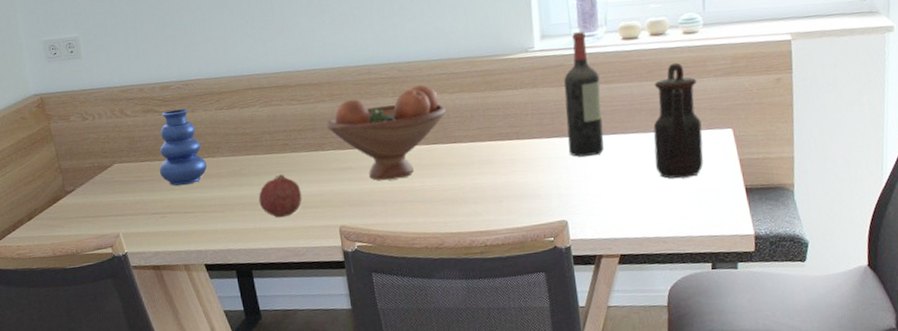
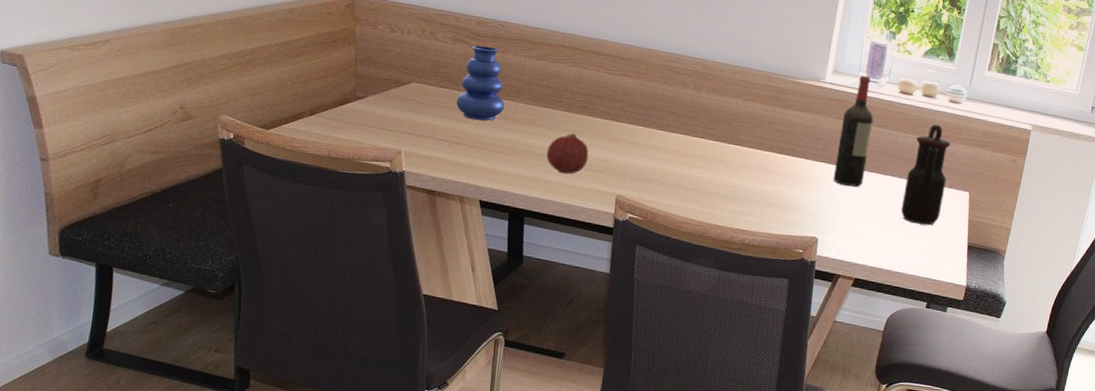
fruit bowl: present [325,84,447,181] -> none [626,81,738,166]

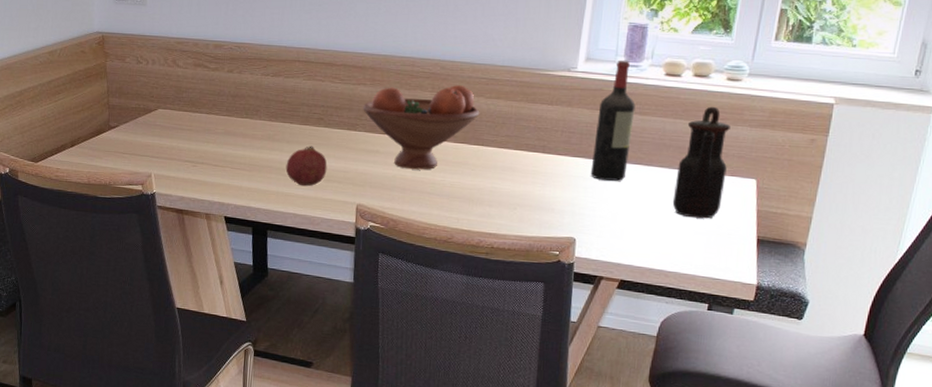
vase: present [456,45,504,121] -> none [198,68,244,141]
fruit bowl: none [626,81,738,166] -> present [362,84,480,170]

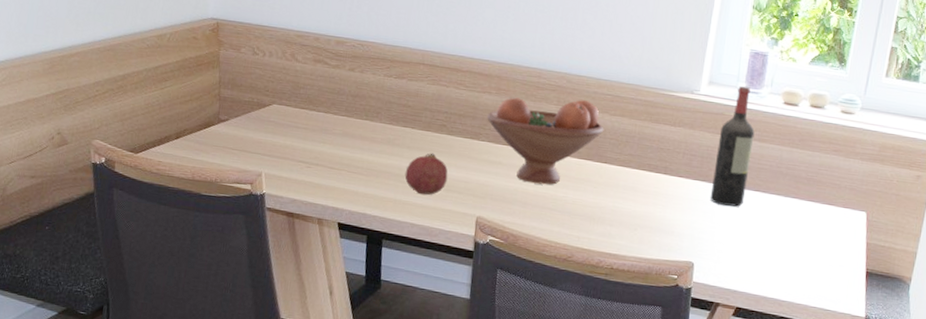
teapot: present [672,106,731,219] -> none [787,137,843,249]

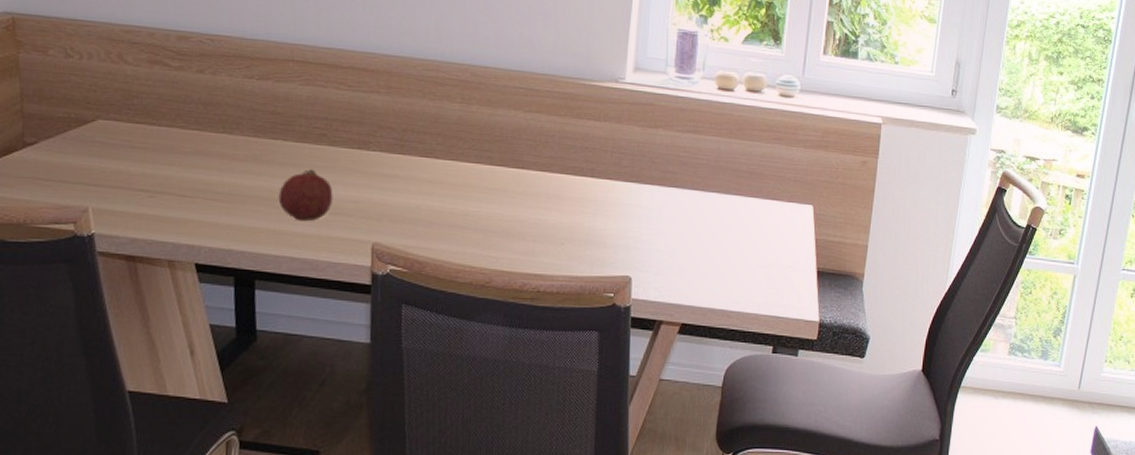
fruit bowl: present [486,97,604,185] -> none [376,95,519,199]
wine bottle: present [710,86,755,207] -> none [644,72,689,209]

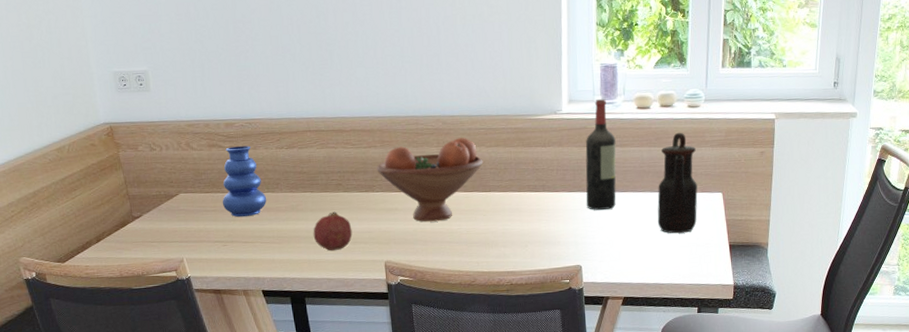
vase: none [156,67,220,162] -> present [222,146,266,218]
fruit bowl: none [376,95,519,199] -> present [376,137,484,222]
wine bottle: none [644,72,689,209] -> present [585,99,616,210]
teapot: none [731,124,785,250] -> present [657,132,698,234]

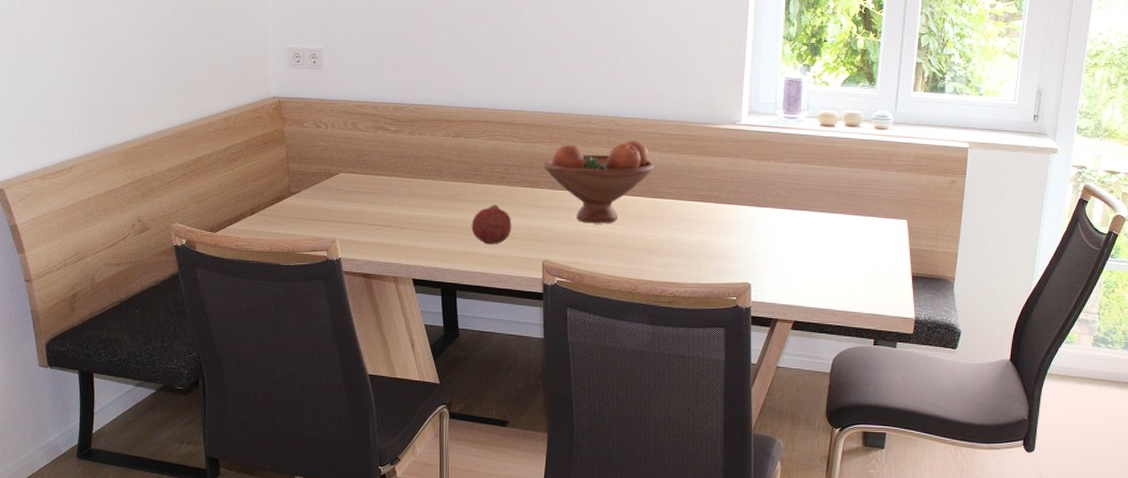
vase: present [222,146,266,218] -> none [381,130,427,202]
wine bottle: present [585,99,616,210] -> none [760,113,796,227]
teapot: present [657,132,698,234] -> none [835,153,881,259]

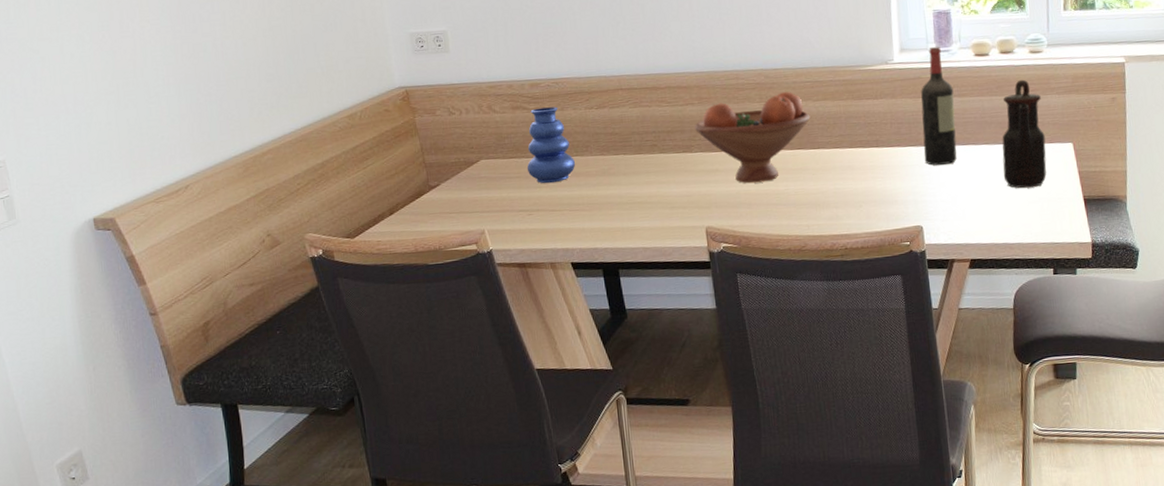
vase: none [381,130,427,202] -> present [526,107,575,184]
fruit: present [471,204,512,245] -> none [626,174,670,218]
wine bottle: none [760,113,796,227] -> present [921,47,957,165]
teapot: none [835,153,881,259] -> present [1002,79,1047,189]

